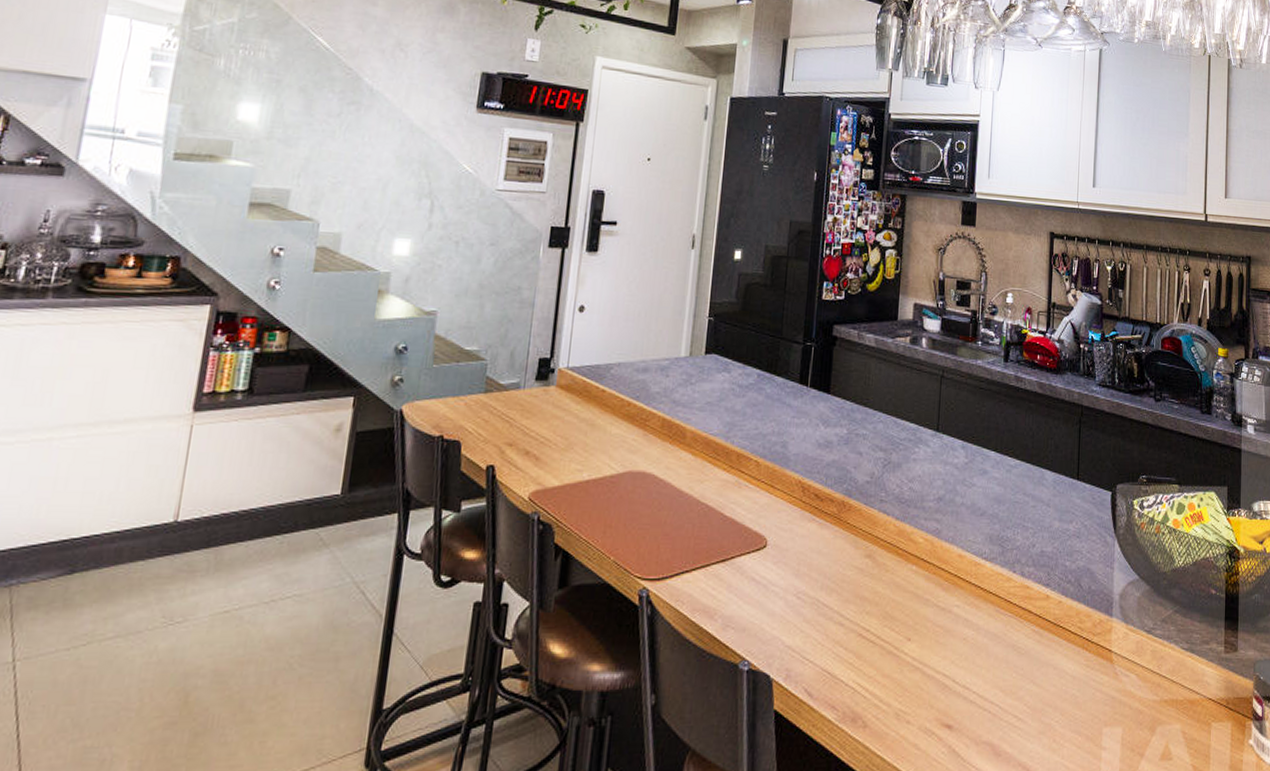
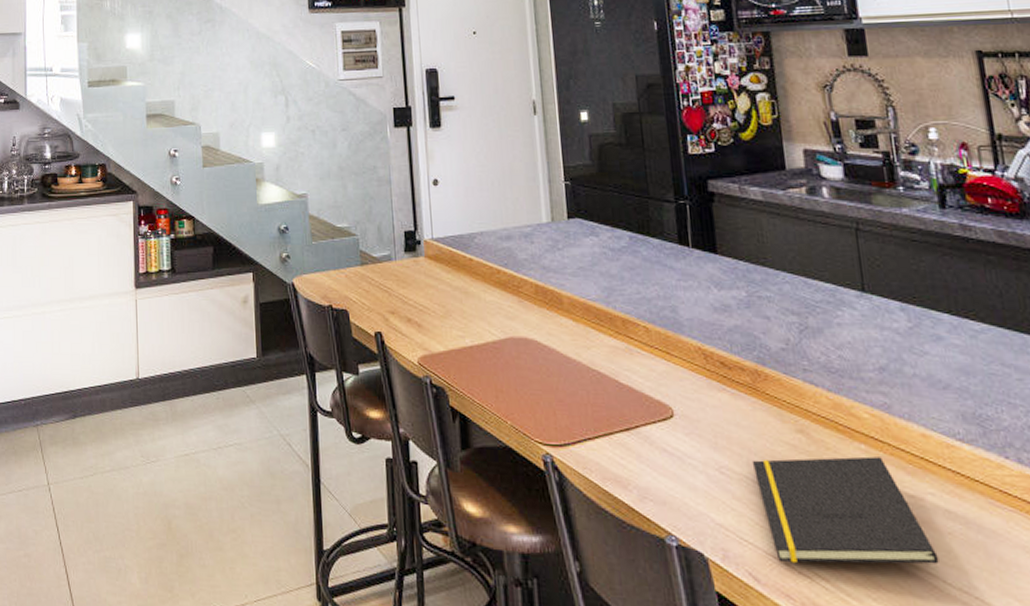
notepad: none [825,576,953,677] -> present [751,456,939,564]

